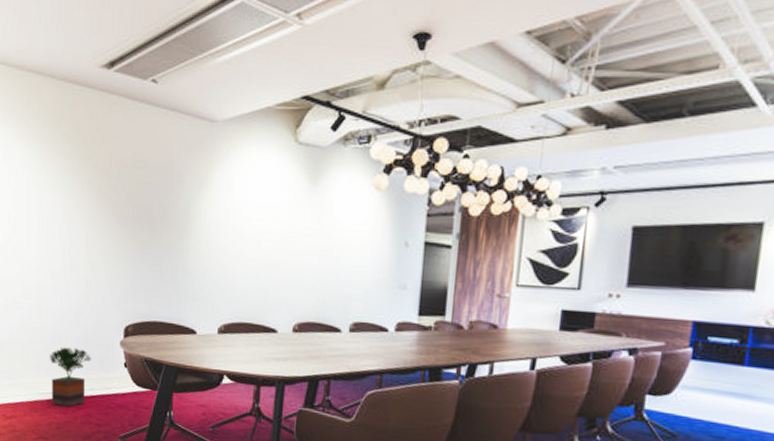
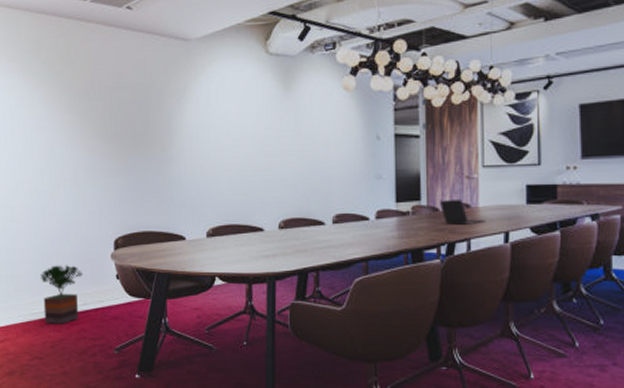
laptop: none [464,317,512,348] -> present [439,198,485,226]

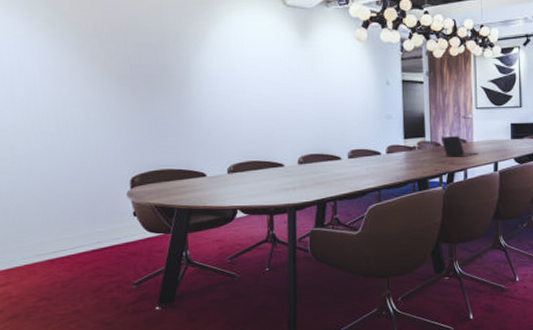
potted tree: present [40,265,83,324] -> none [46,204,96,265]

